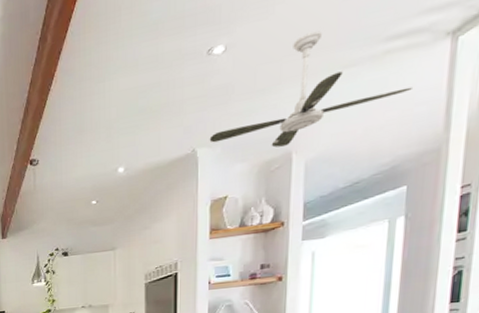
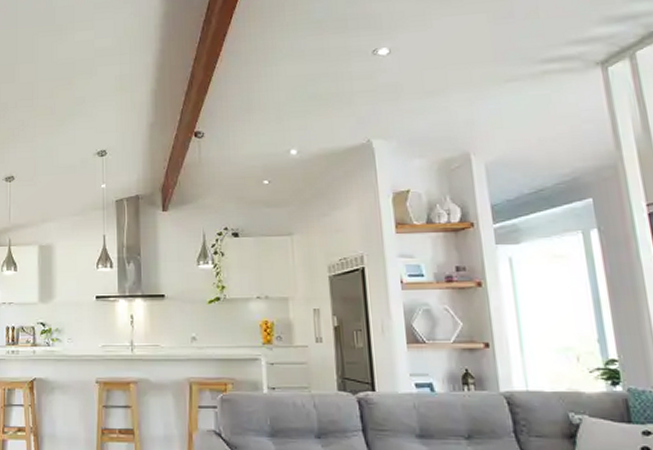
ceiling fan: present [209,30,412,148] -> none [384,46,576,147]

